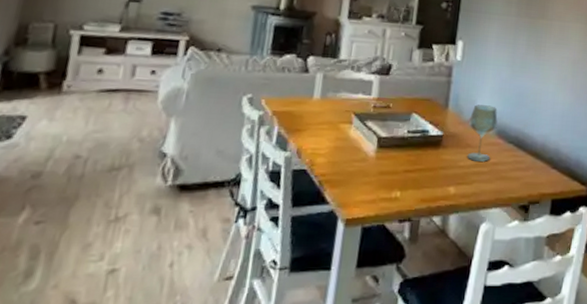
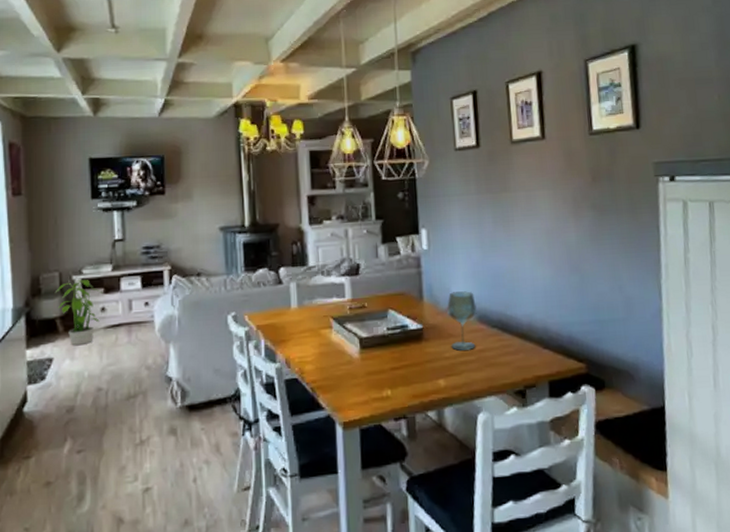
potted plant: none [45,33,104,107] -> present [56,279,103,346]

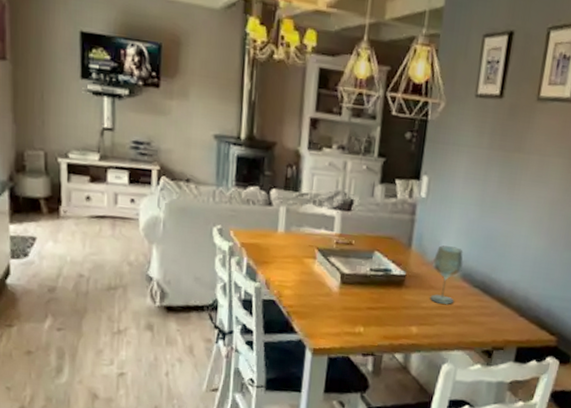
potted plant: present [56,279,103,346] -> none [40,161,89,230]

